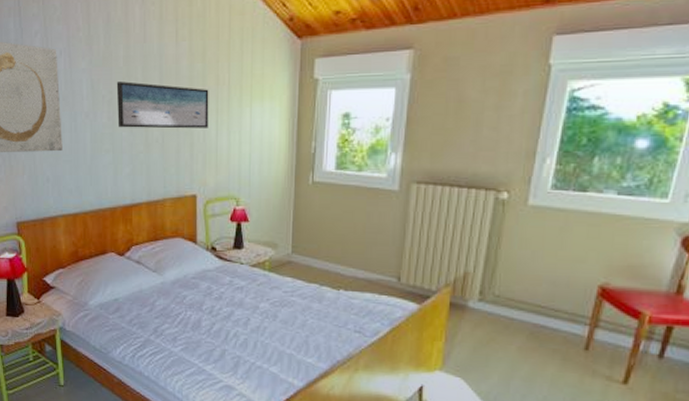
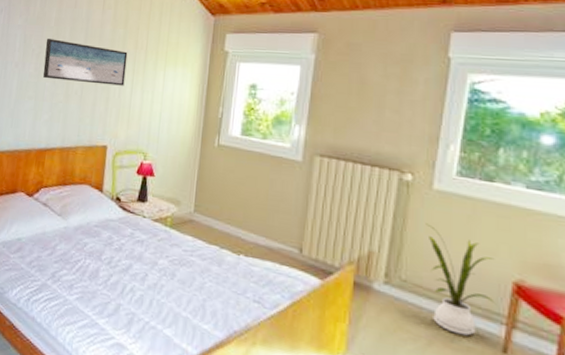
house plant: none [519,239,583,339] -> present [426,223,495,336]

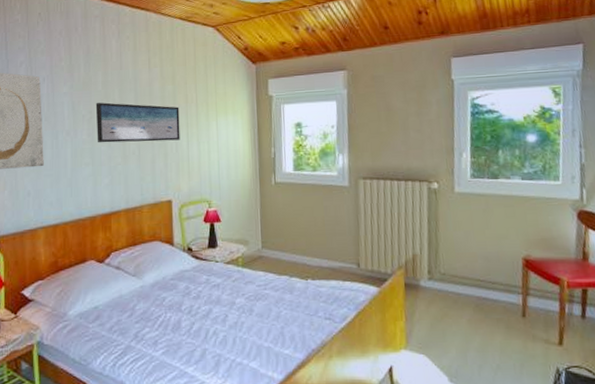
house plant: present [426,223,495,336] -> none [453,222,512,310]

